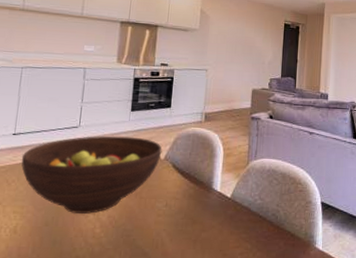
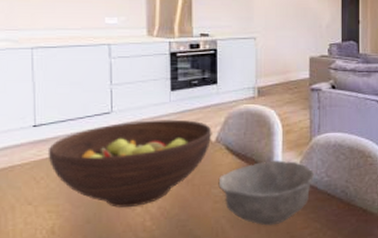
bowl: none [162,179,249,242] -> present [218,159,315,226]

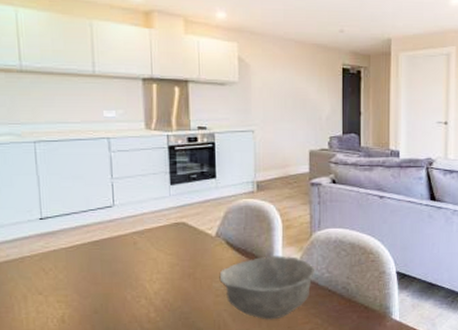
fruit bowl: present [47,119,212,208] -> none [54,213,212,299]

